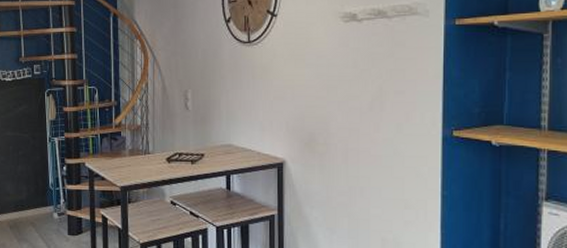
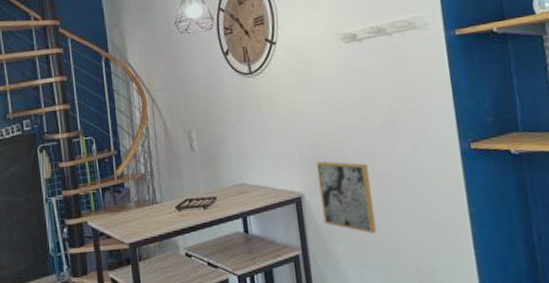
wall art: none [302,132,351,205] -> present [317,161,377,234]

